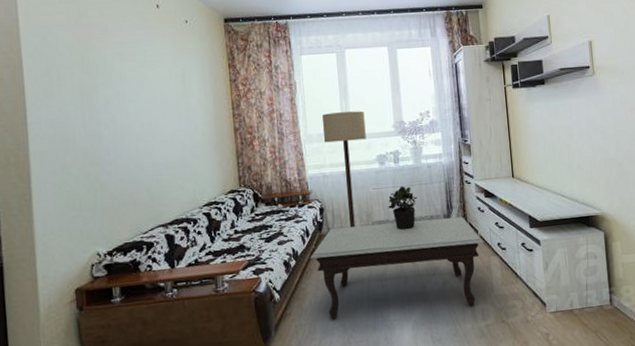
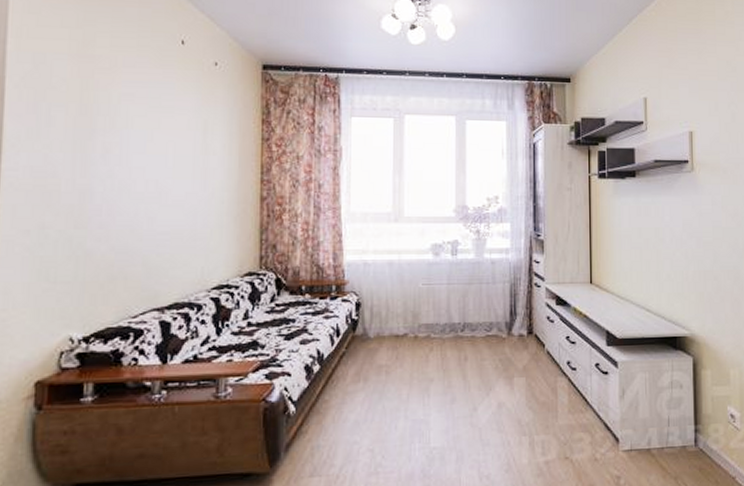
coffee table: present [310,217,484,319] -> none [339,326,550,441]
floor lamp: present [321,111,366,228] -> none [368,189,421,329]
potted plant: present [388,186,417,231] -> none [439,283,476,338]

